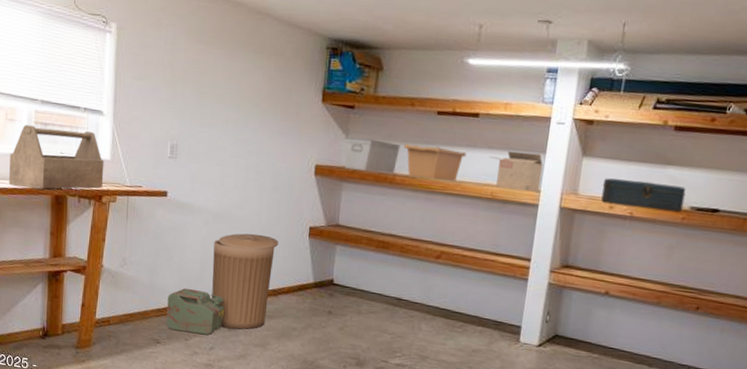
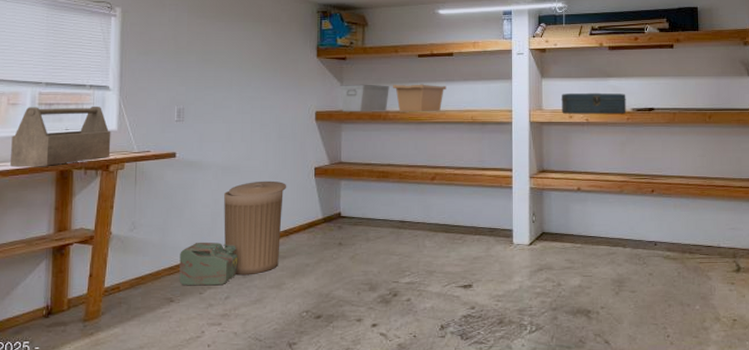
cardboard box: present [489,150,543,192] -> none [466,80,511,112]

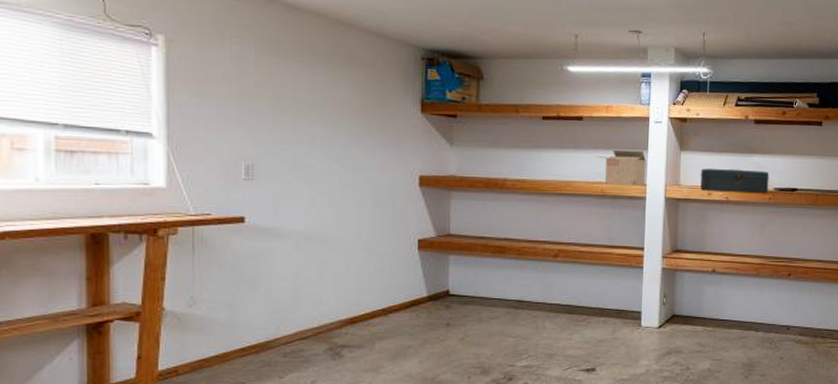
tool box: present [10,107,111,167] -> none [20,154,158,229]
fuel can: present [179,242,238,286] -> none [253,320,327,370]
trash can: present [223,180,287,276] -> none [306,252,385,358]
storage bin: present [340,84,389,111] -> none [449,145,508,179]
storage bin: present [393,84,447,112] -> none [512,150,574,182]
cardboard box: none [466,80,511,112] -> present [596,149,647,186]

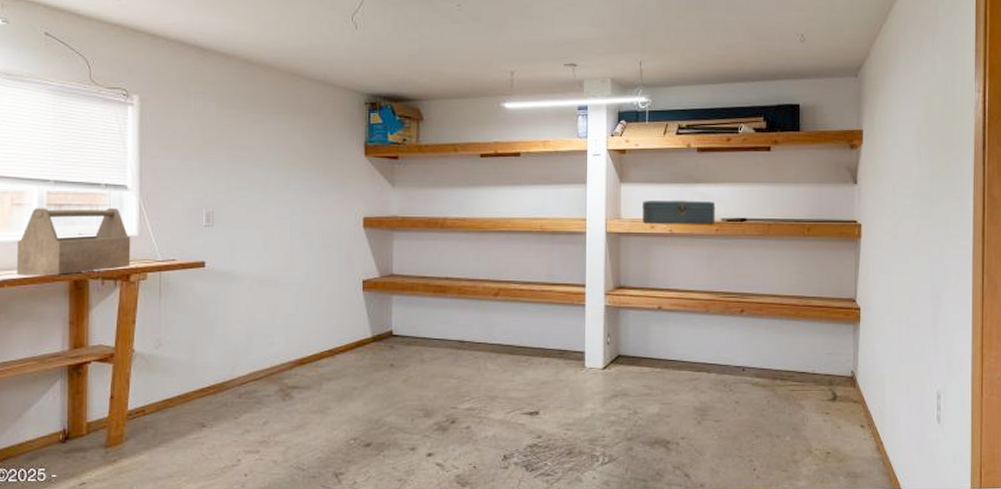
tool box: none [20,154,158,229] -> present [17,208,131,276]
cardboard box: present [596,149,647,186] -> none [534,184,586,221]

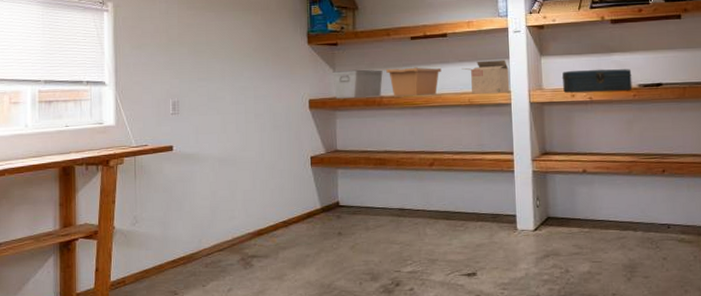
tool box: present [17,208,131,276] -> none [15,102,110,165]
storage bin: none [391,186,447,218] -> present [332,69,383,99]
storage bin: none [451,187,512,220] -> present [386,67,442,97]
cardboard box: none [534,184,586,221] -> present [461,60,510,94]

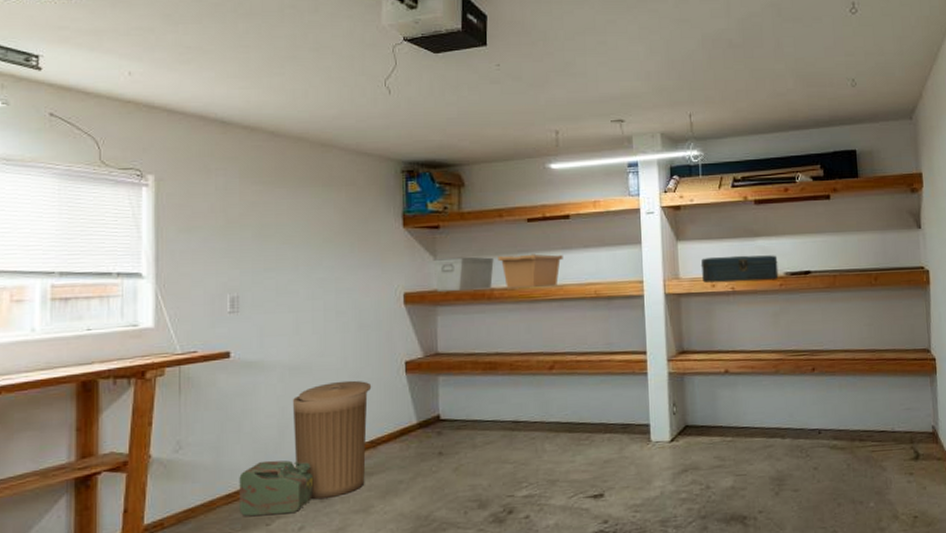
fuel can: none [181,234,239,279] -> present [239,460,314,517]
trash can: none [221,171,284,268] -> present [292,380,372,500]
cardboard box: present [461,60,510,94] -> none [586,245,642,285]

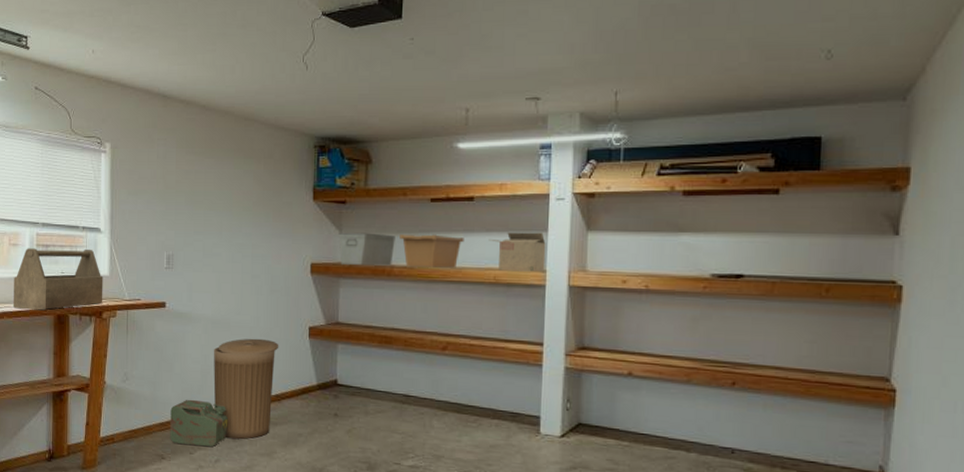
tool box: none [16,299,146,380] -> present [14,248,103,311]
cardboard box: none [586,245,642,285] -> present [488,232,546,272]
toolbox: present [700,255,779,284] -> none [612,250,704,282]

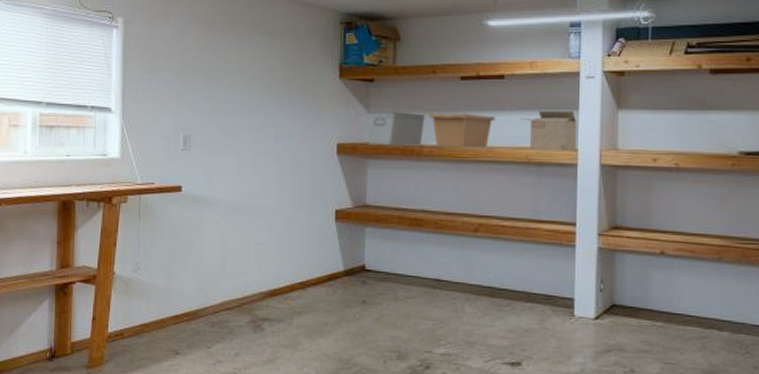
tool box: present [14,248,103,311] -> none [13,129,114,197]
fuel can: present [170,399,228,447] -> none [185,289,249,340]
trash can: present [213,338,279,440] -> none [233,223,304,331]

